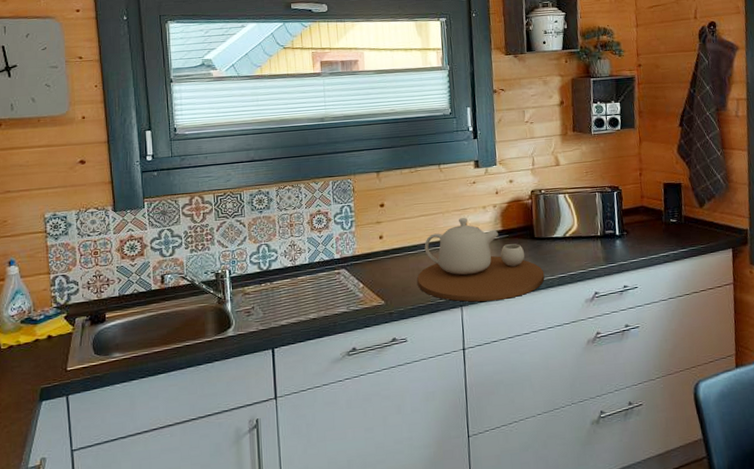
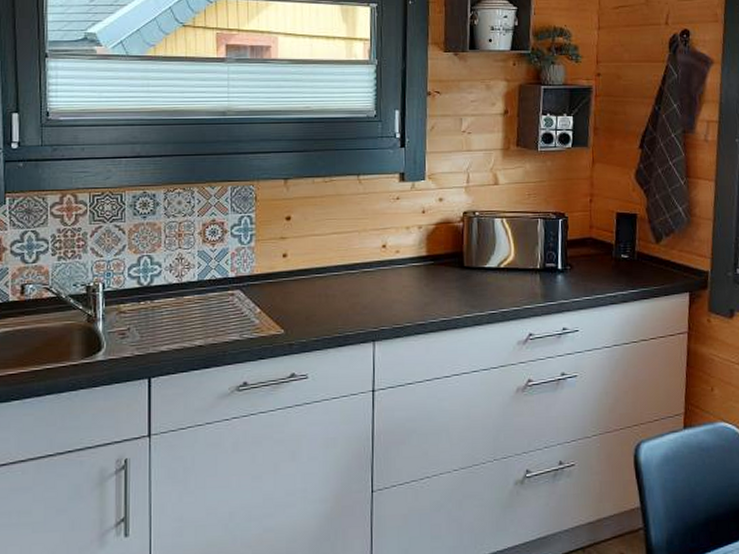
tea set: present [417,218,545,302] -> none [324,239,473,338]

